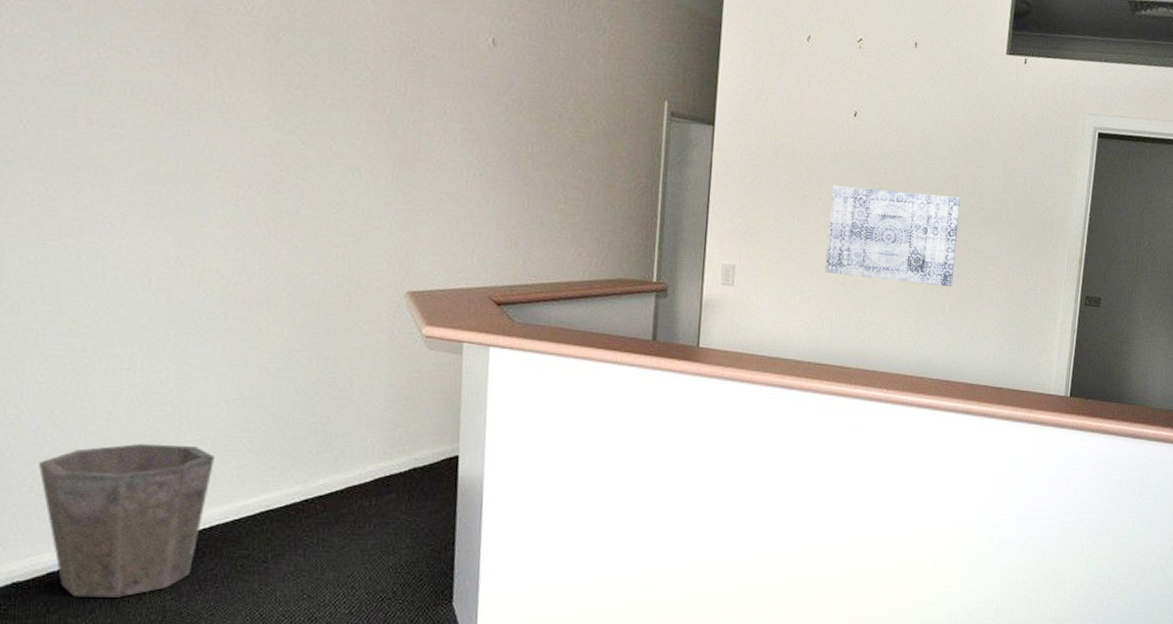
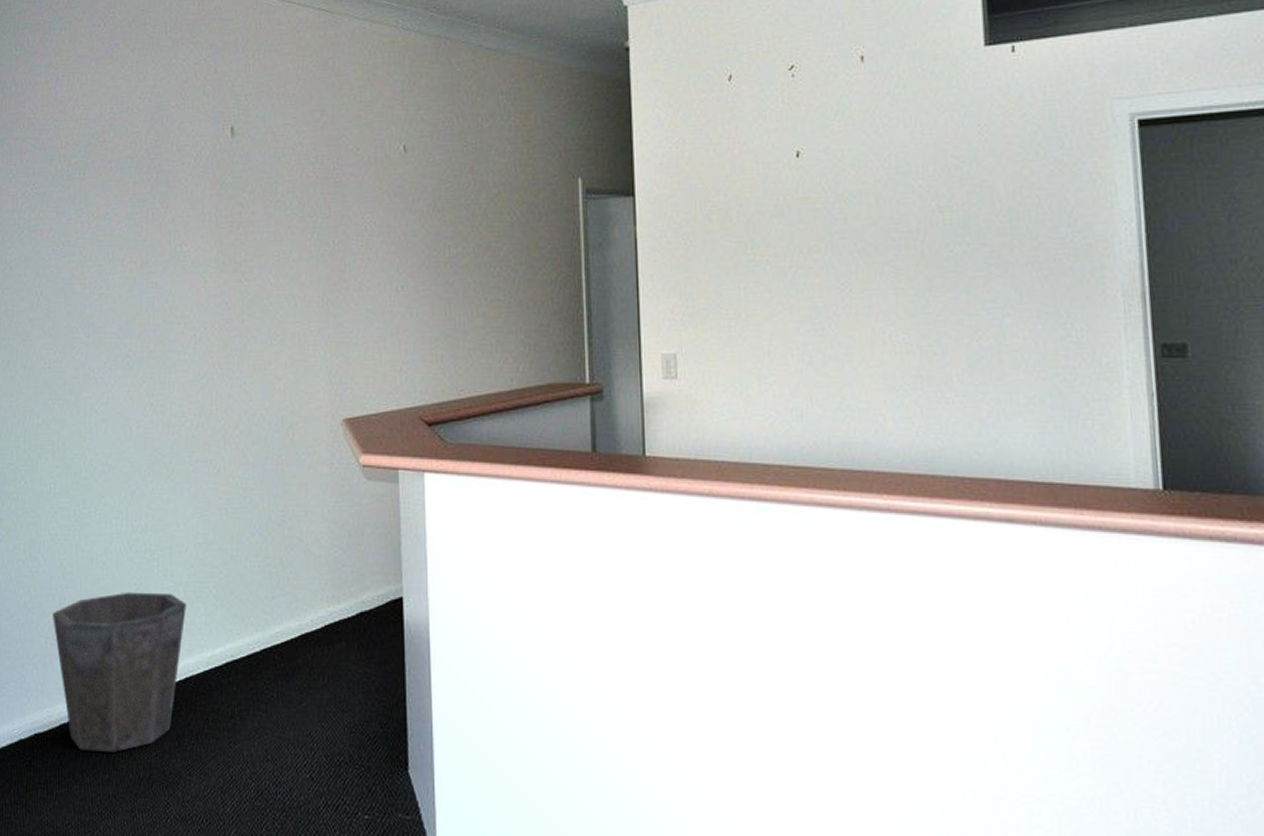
wall art: present [825,185,961,287] -> none [780,235,958,353]

